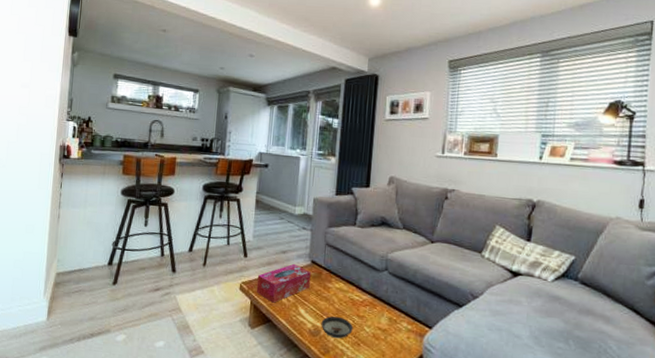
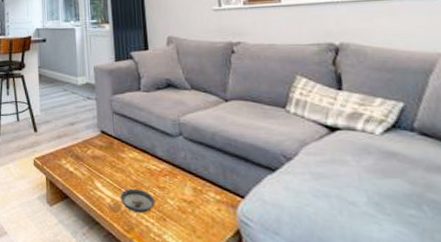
tissue box: present [256,263,311,303] -> none [49,135,103,178]

